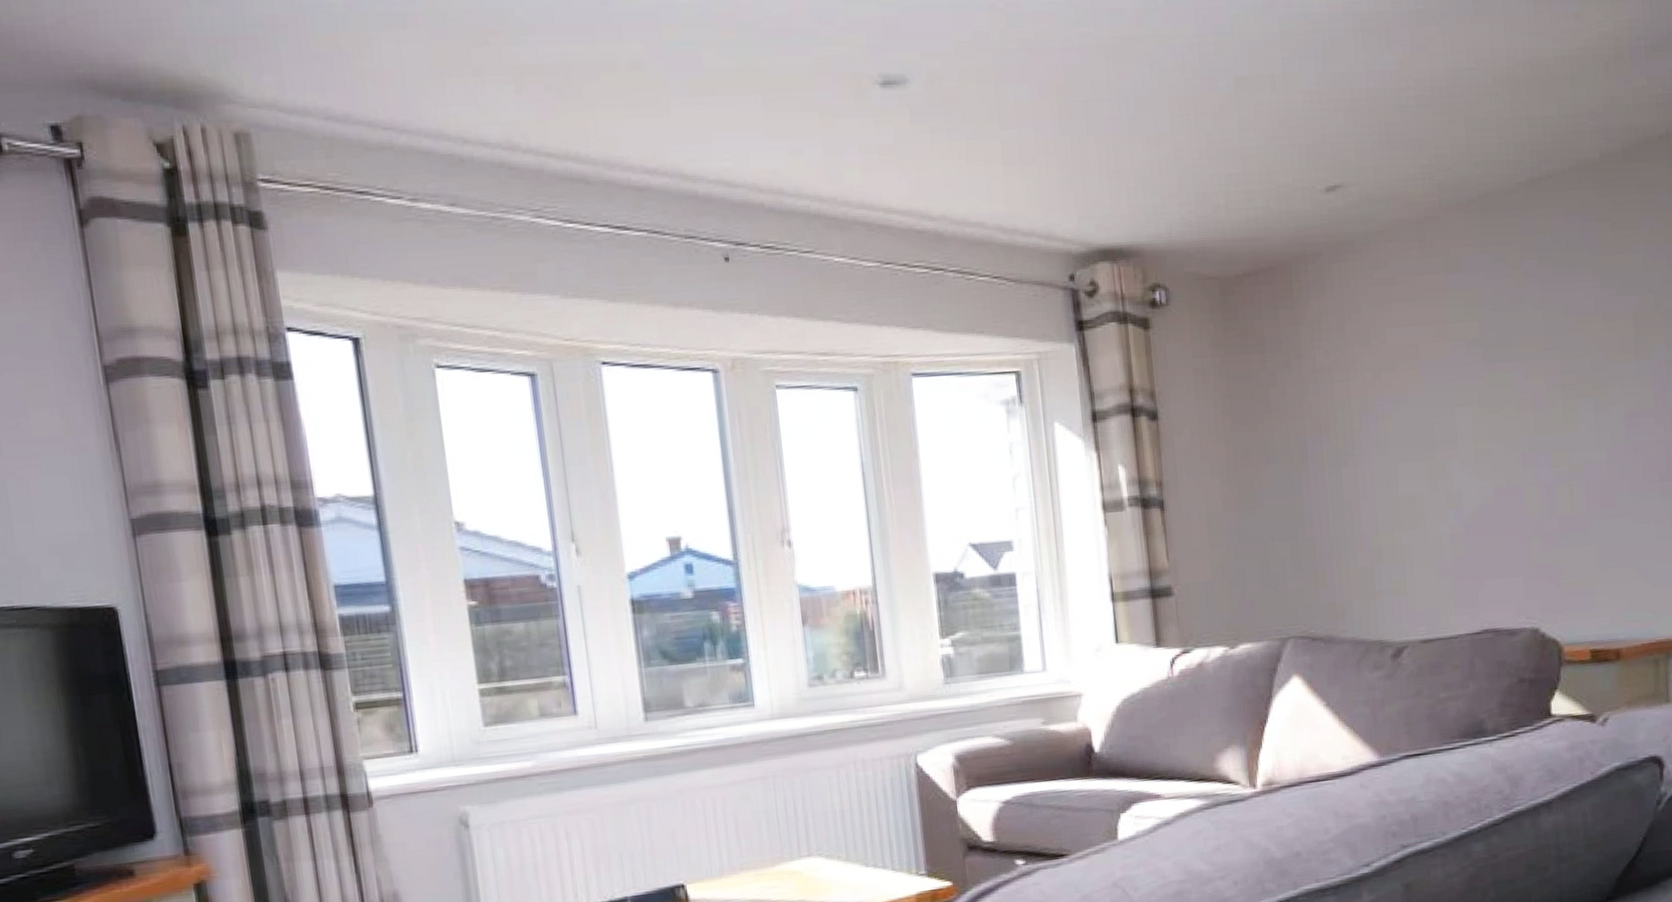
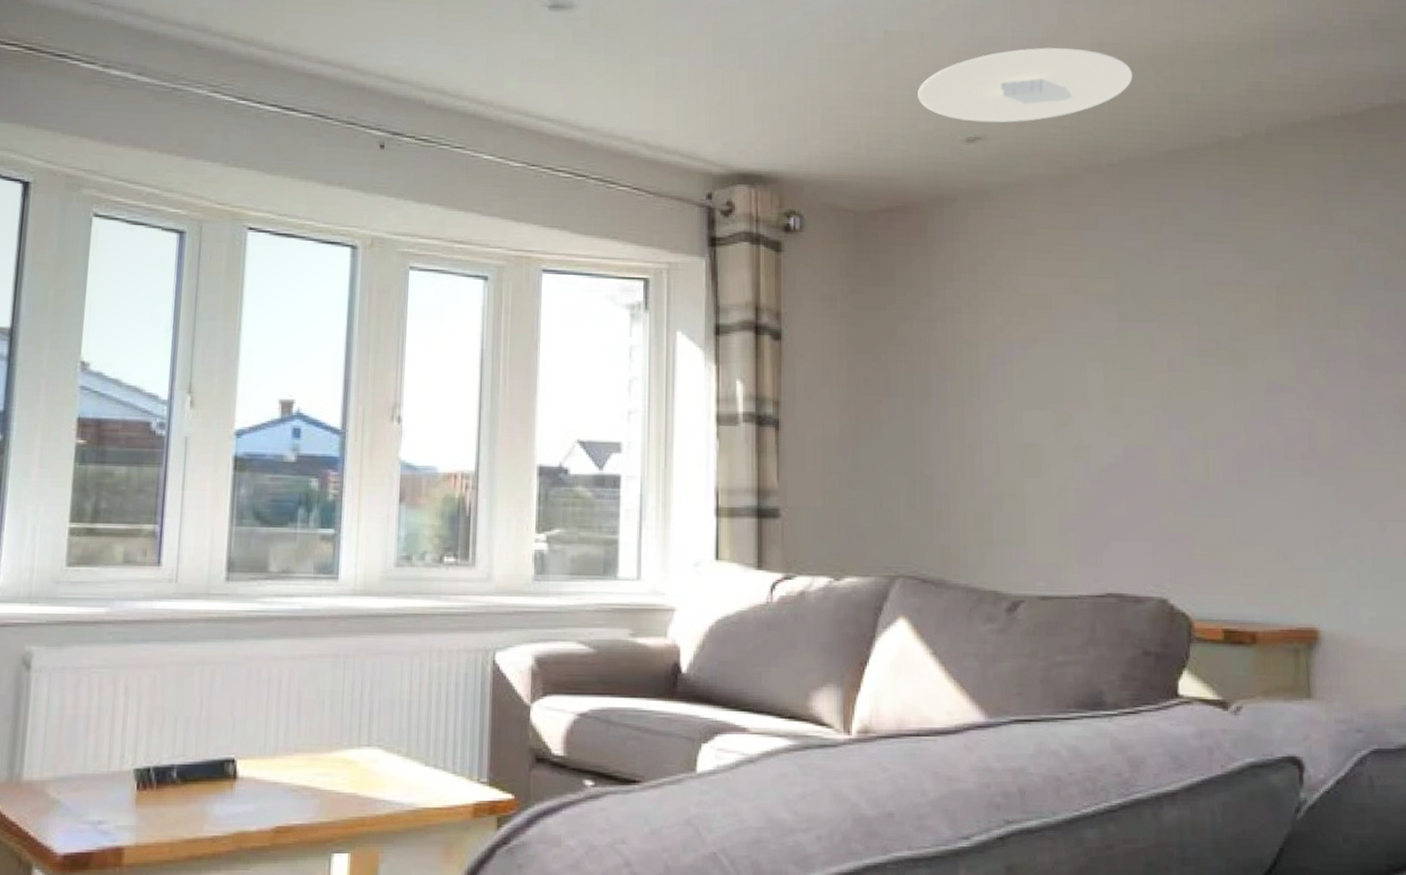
ceiling light: none [1273,77,1489,169] -> present [918,47,1133,123]

